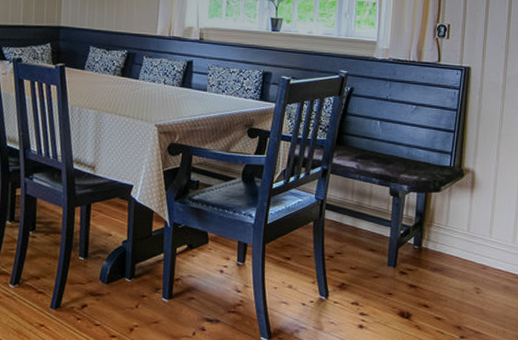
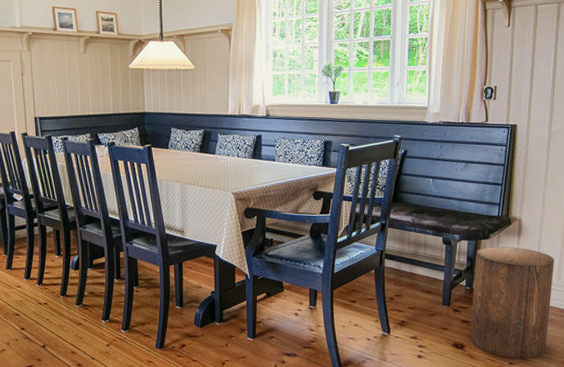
stool: none [417,200,510,333] -> present [470,246,555,359]

